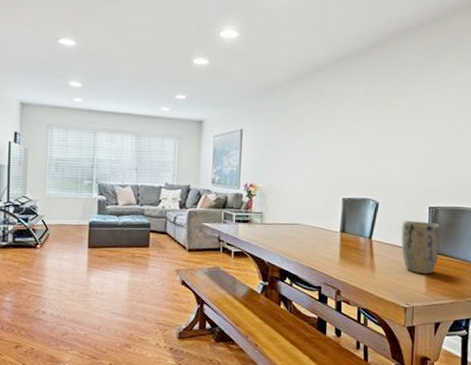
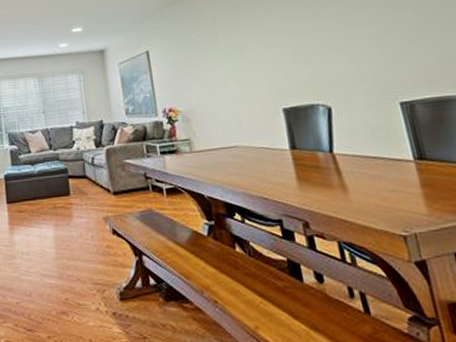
plant pot: present [401,221,440,274] -> none [368,121,433,189]

